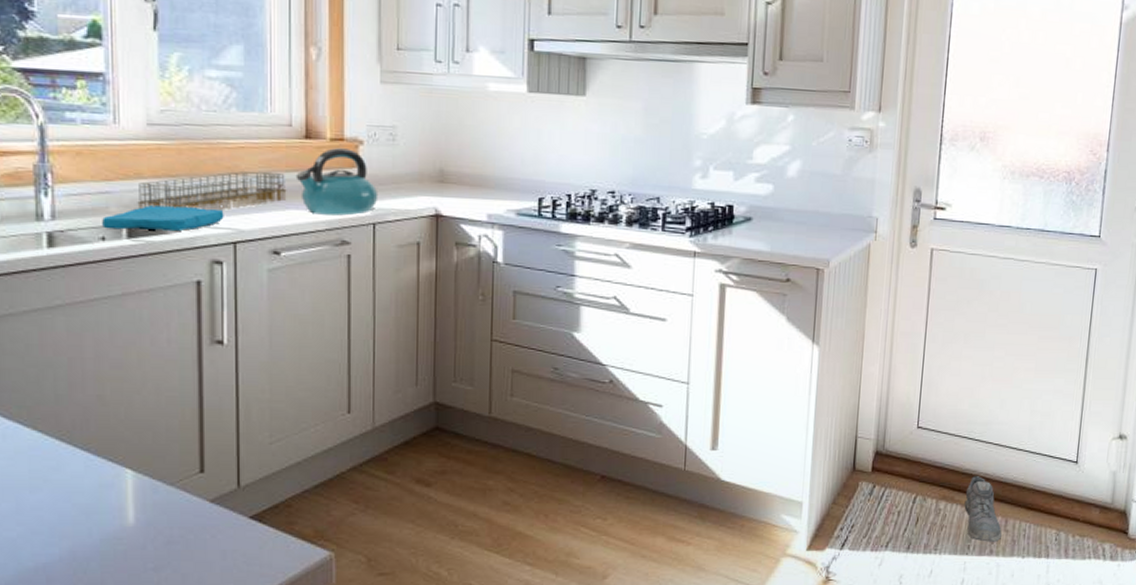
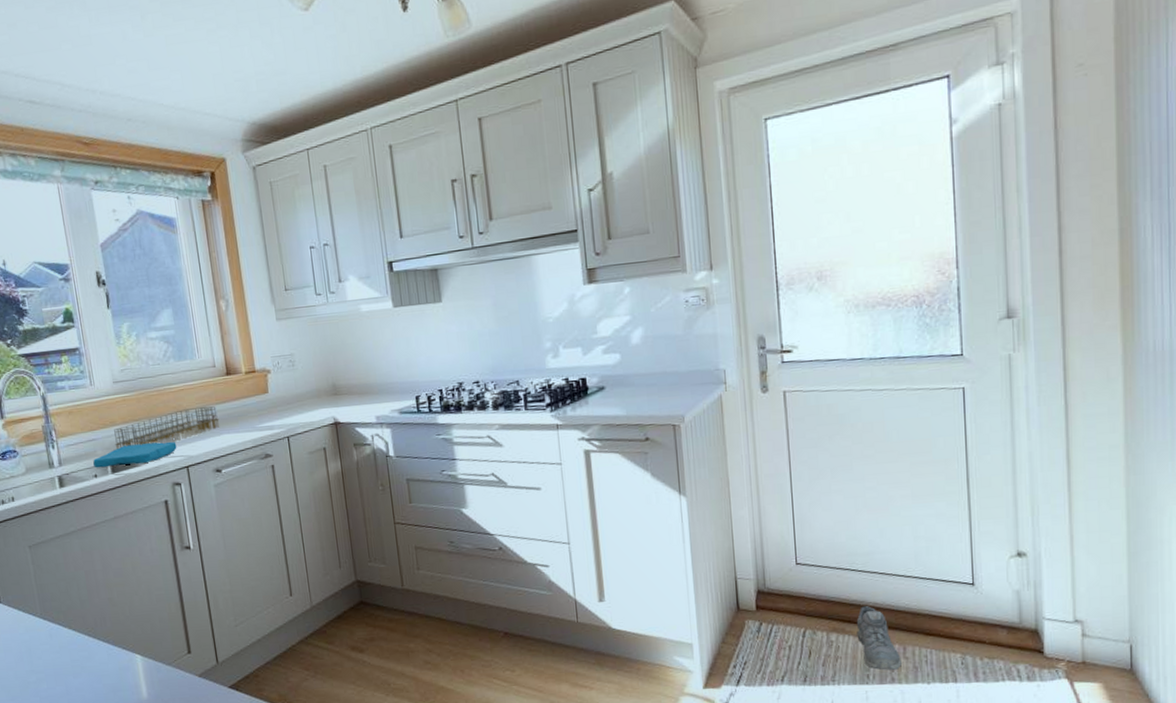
kettle: present [295,148,379,216] -> none [224,378,288,436]

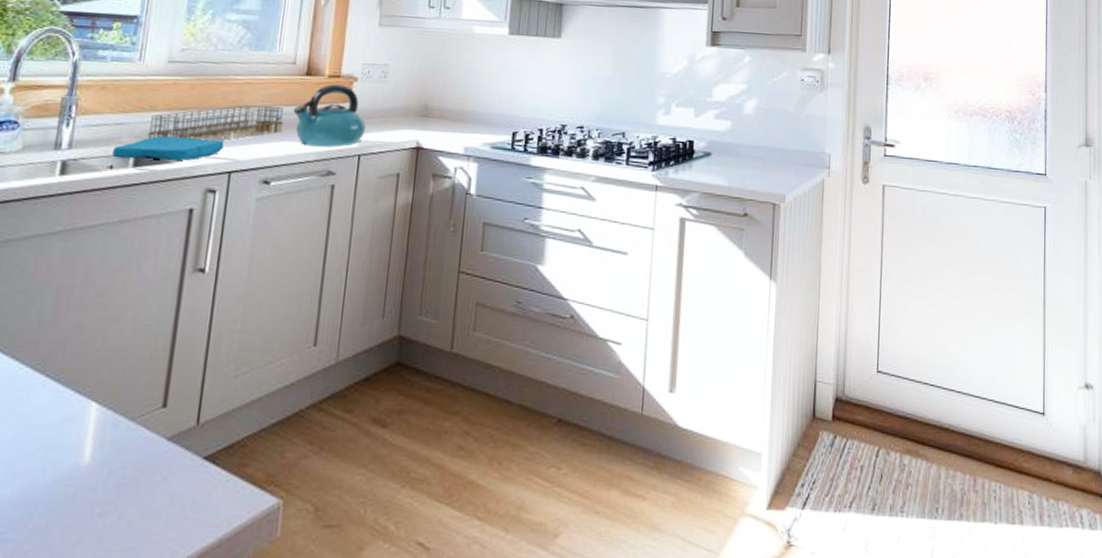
kettle: none [224,378,288,436] -> present [293,84,366,148]
athletic shoe: present [856,606,902,670] -> none [930,427,971,504]

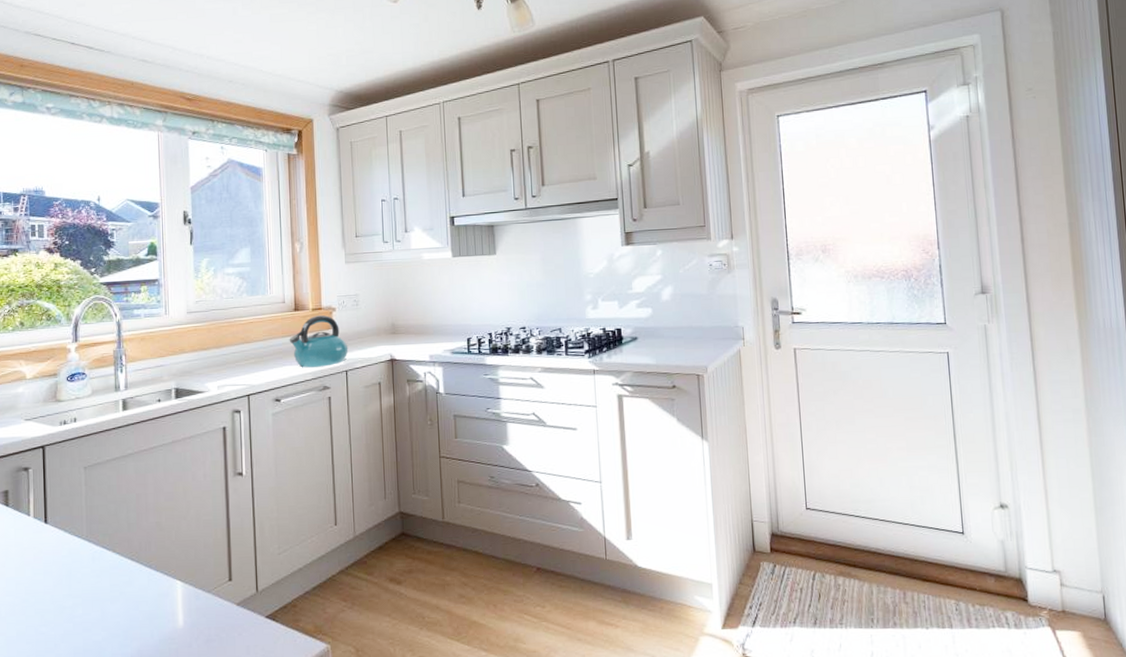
sponge: present [112,136,224,161] -> none [158,370,241,393]
dish rack: present [147,105,284,142] -> none [182,339,284,377]

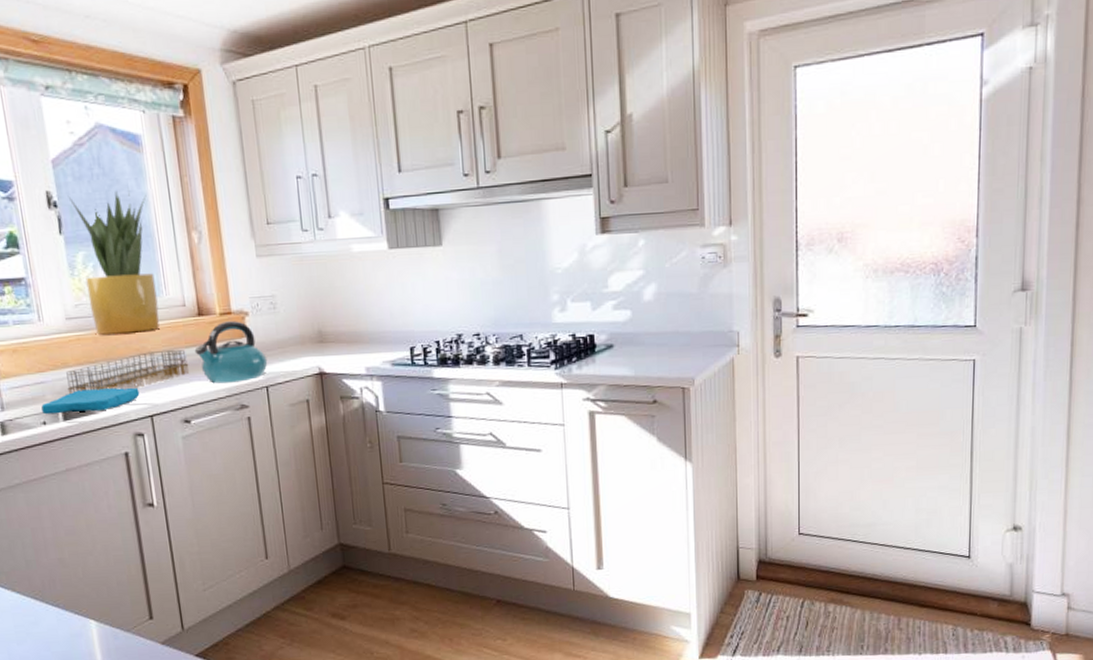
sponge: none [158,370,241,393] -> present [41,387,140,415]
dish rack: none [182,339,284,377] -> present [66,350,190,395]
planter: none [200,210,263,326] -> present [67,190,160,335]

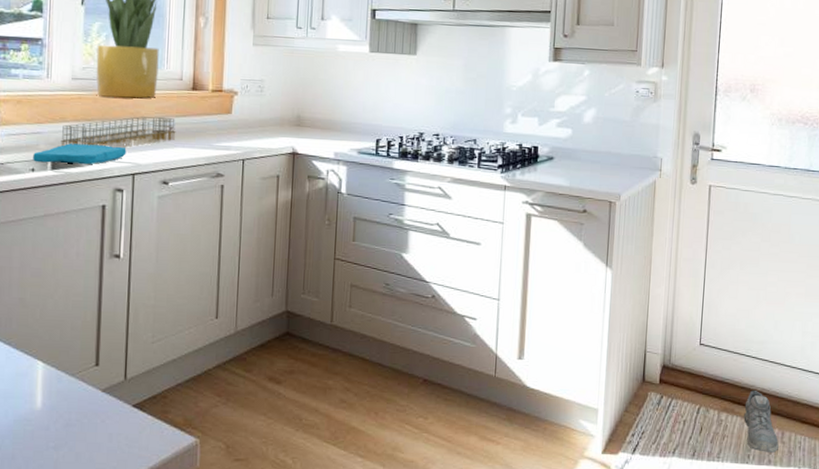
kettle: present [194,321,268,384] -> none [183,98,248,153]
athletic shoe: none [854,577,895,641] -> present [744,390,779,453]

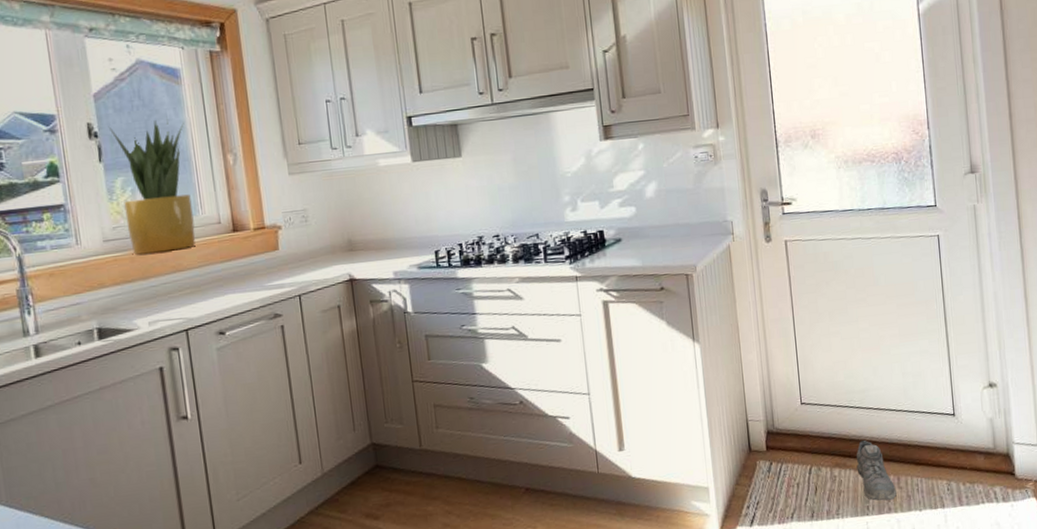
sponge: present [33,143,127,165] -> none [76,303,175,335]
dish rack: present [61,116,176,149] -> none [102,265,225,314]

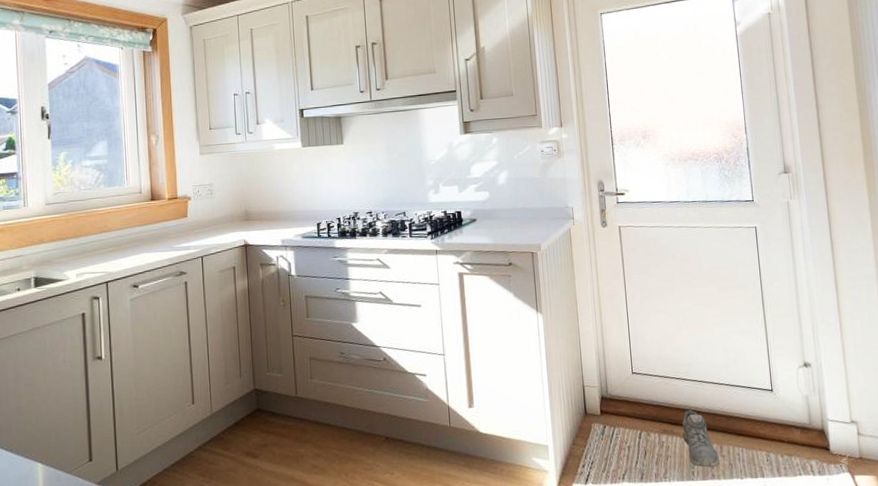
planter: present [108,119,196,255] -> none [57,105,120,217]

